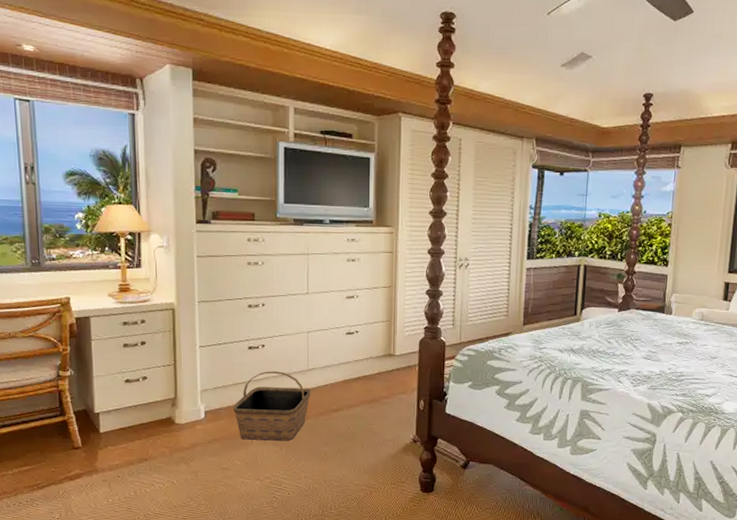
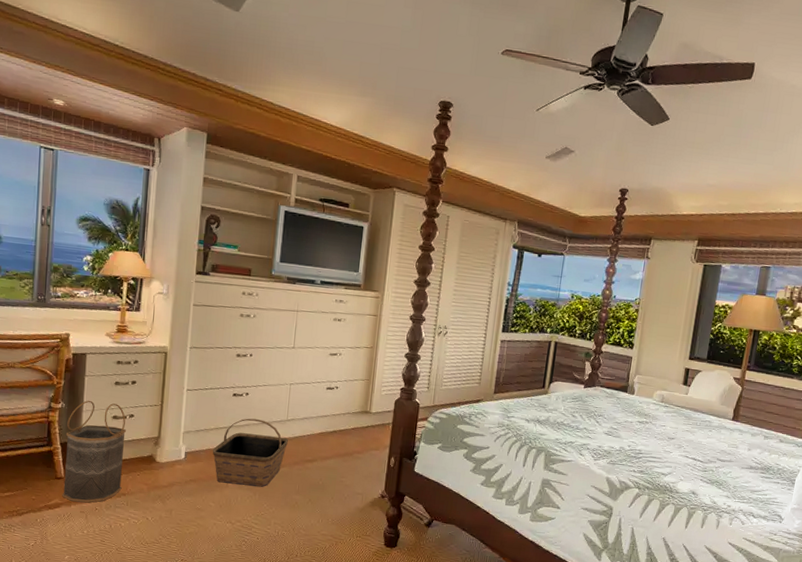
basket: none [78,366,143,471] -> present [62,401,127,503]

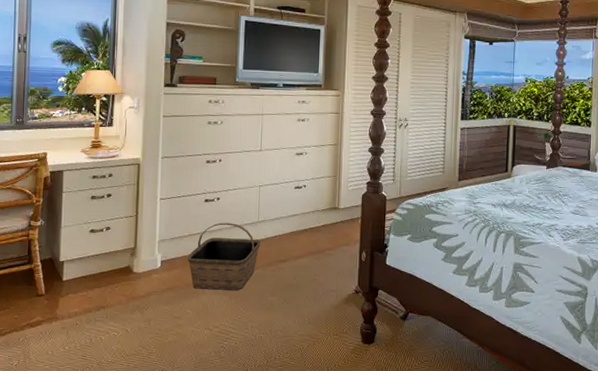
basket: present [62,401,127,503] -> none [43,217,104,318]

